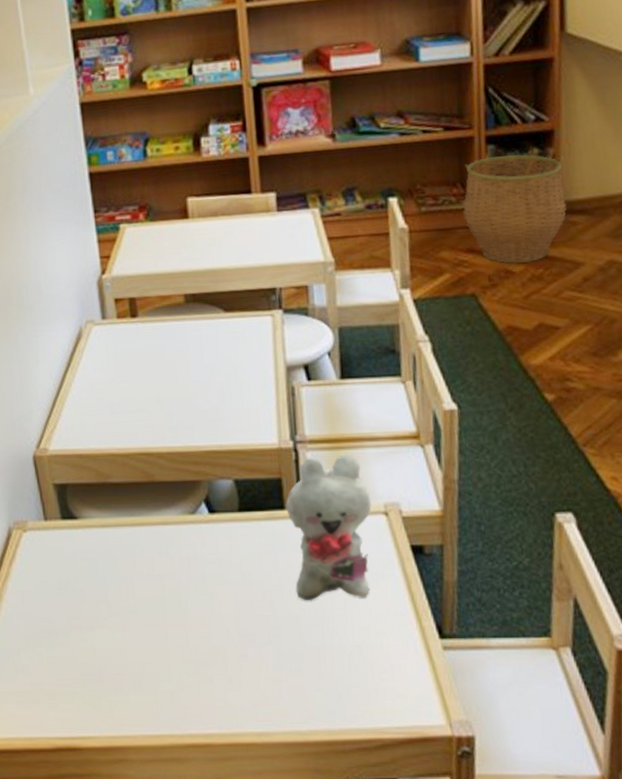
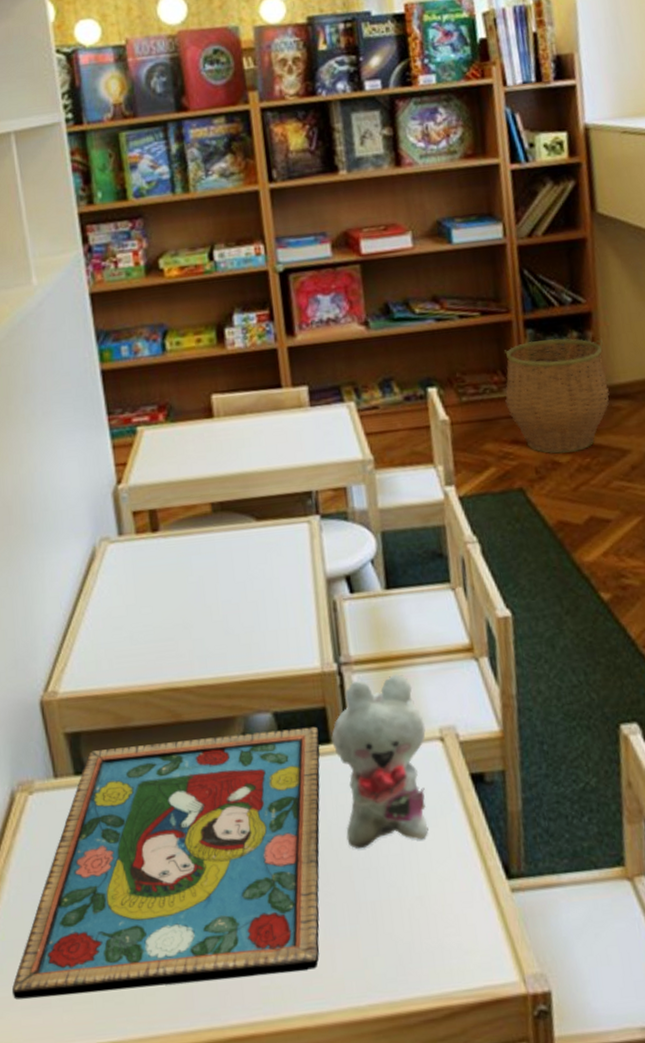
framed painting: none [8,494,275,696] -> present [11,726,320,1000]

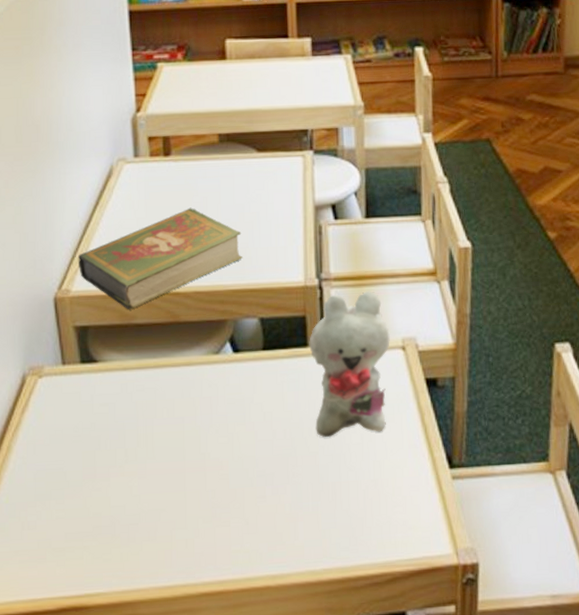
framed painting: present [11,726,320,1000] -> none [12,332,299,554]
book: none [63,589,248,711] -> present [77,207,242,310]
basket: present [505,338,609,454] -> none [481,12,569,112]

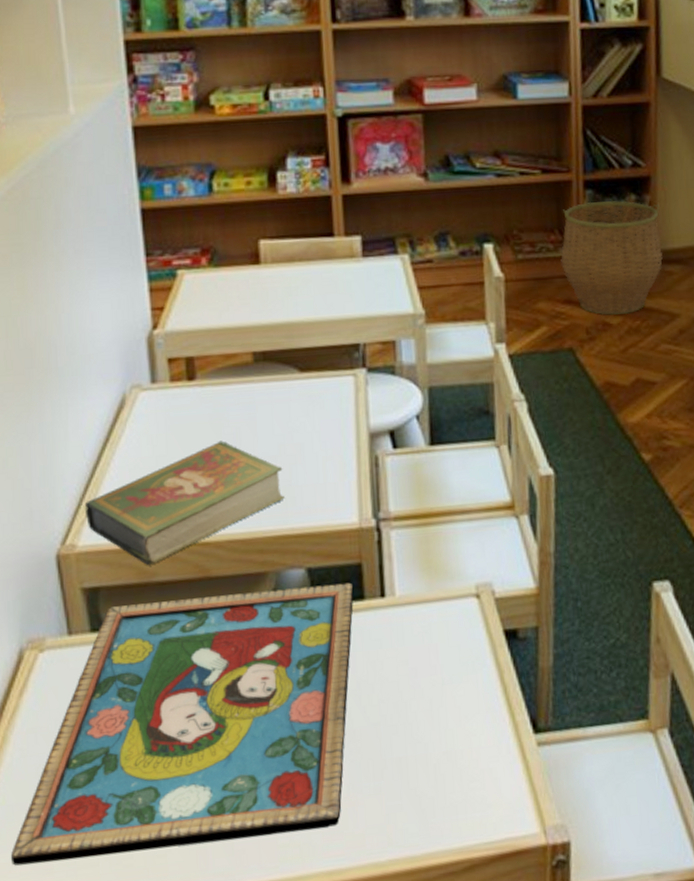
framed painting: none [12,332,299,554] -> present [10,582,354,866]
plush toy: present [309,291,390,438] -> none [366,531,462,705]
basket: none [481,12,569,112] -> present [561,200,663,316]

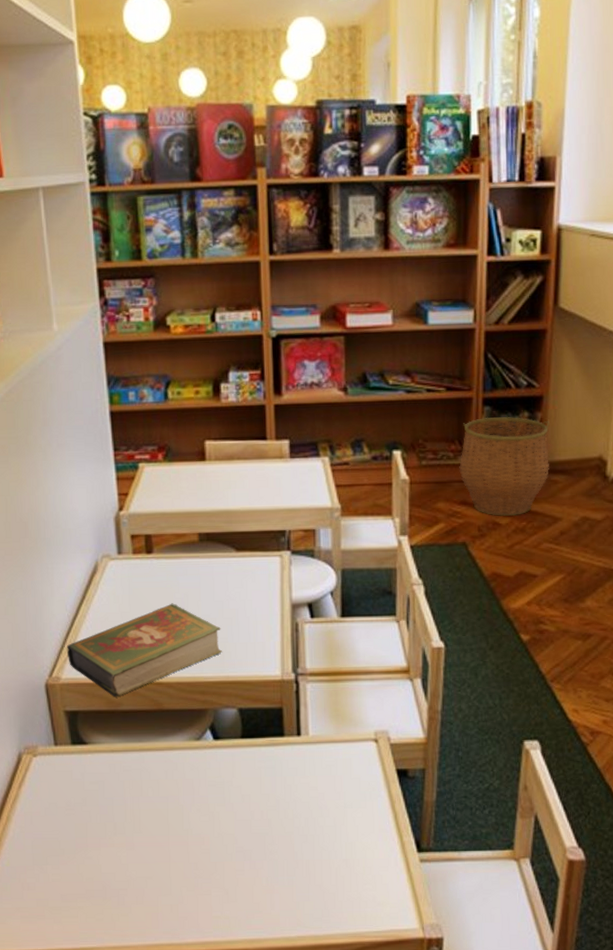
framed painting: present [10,582,354,866] -> none [13,722,276,911]

